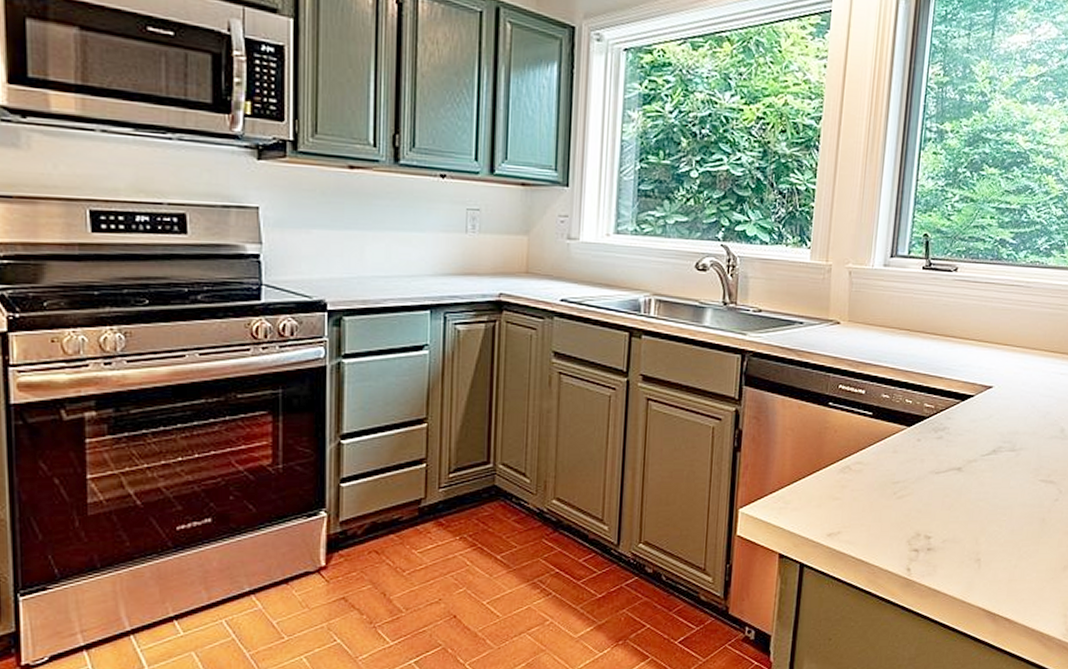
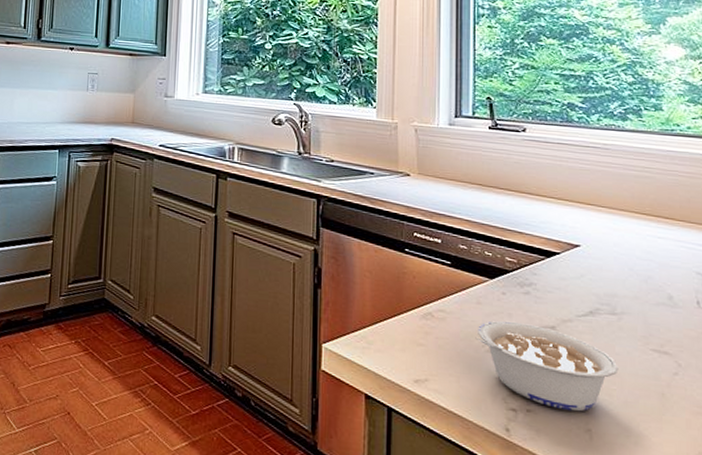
legume: none [888,466,1011,545] -> present [475,320,619,412]

